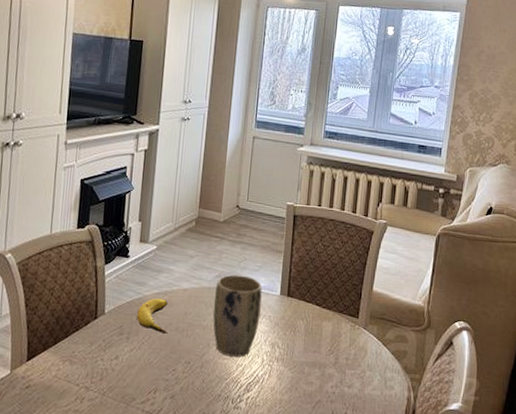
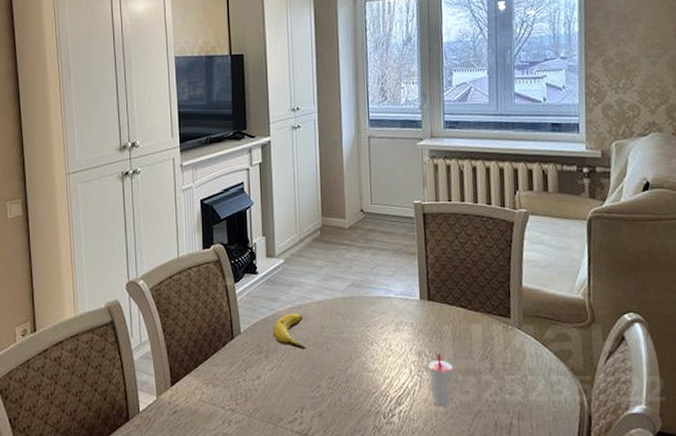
plant pot: present [213,274,263,357] -> none [350,282,402,369]
cup: none [279,345,301,395] -> present [428,353,453,406]

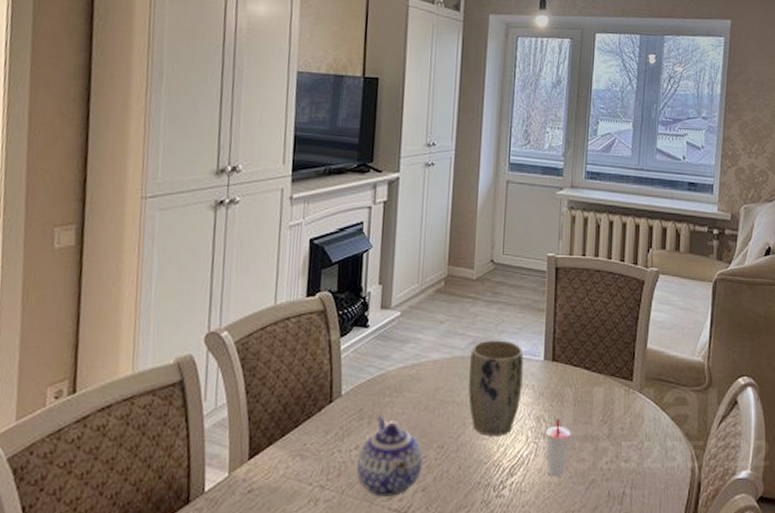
teapot: none [259,349,317,420] -> present [356,414,423,497]
banana: present [273,313,307,349] -> none [379,373,416,414]
plant pot: none [350,282,402,369] -> present [468,340,524,436]

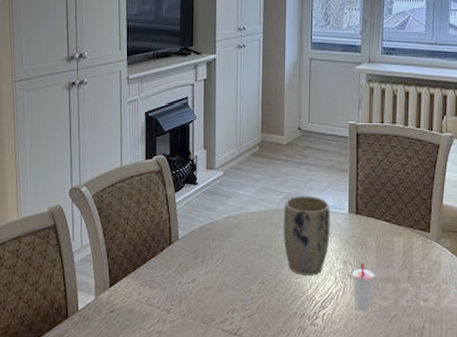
teapot: present [356,414,423,497] -> none [194,255,248,320]

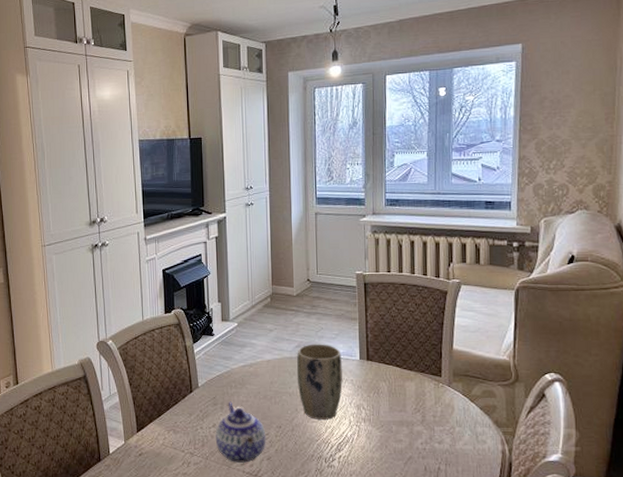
teapot: none [194,255,248,320] -> present [215,401,266,463]
cup: present [352,262,374,311] -> none [366,406,388,453]

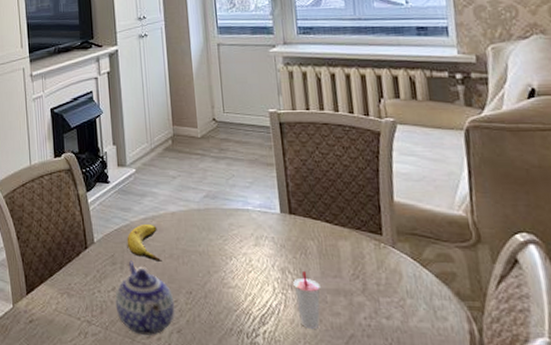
banana: none [227,370,257,402] -> present [126,223,162,261]
plant pot: present [296,344,343,420] -> none [206,193,262,285]
cup: none [366,406,388,453] -> present [293,270,321,329]

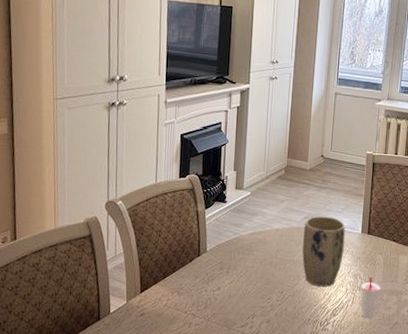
teapot: present [115,260,175,335] -> none [218,266,268,325]
banana: present [126,223,162,261] -> none [235,237,262,268]
plant pot: none [206,193,262,285] -> present [302,216,346,287]

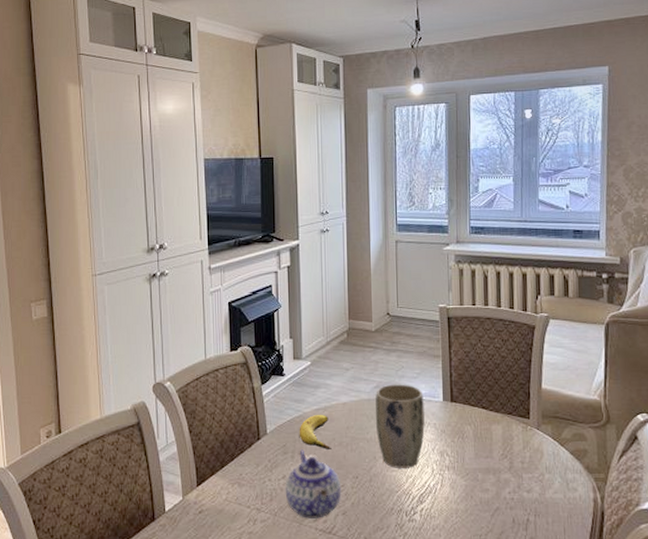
teapot: none [218,266,268,325] -> present [285,449,342,518]
banana: none [235,237,262,268] -> present [299,414,332,449]
cup: present [361,276,381,318] -> none [450,452,473,504]

